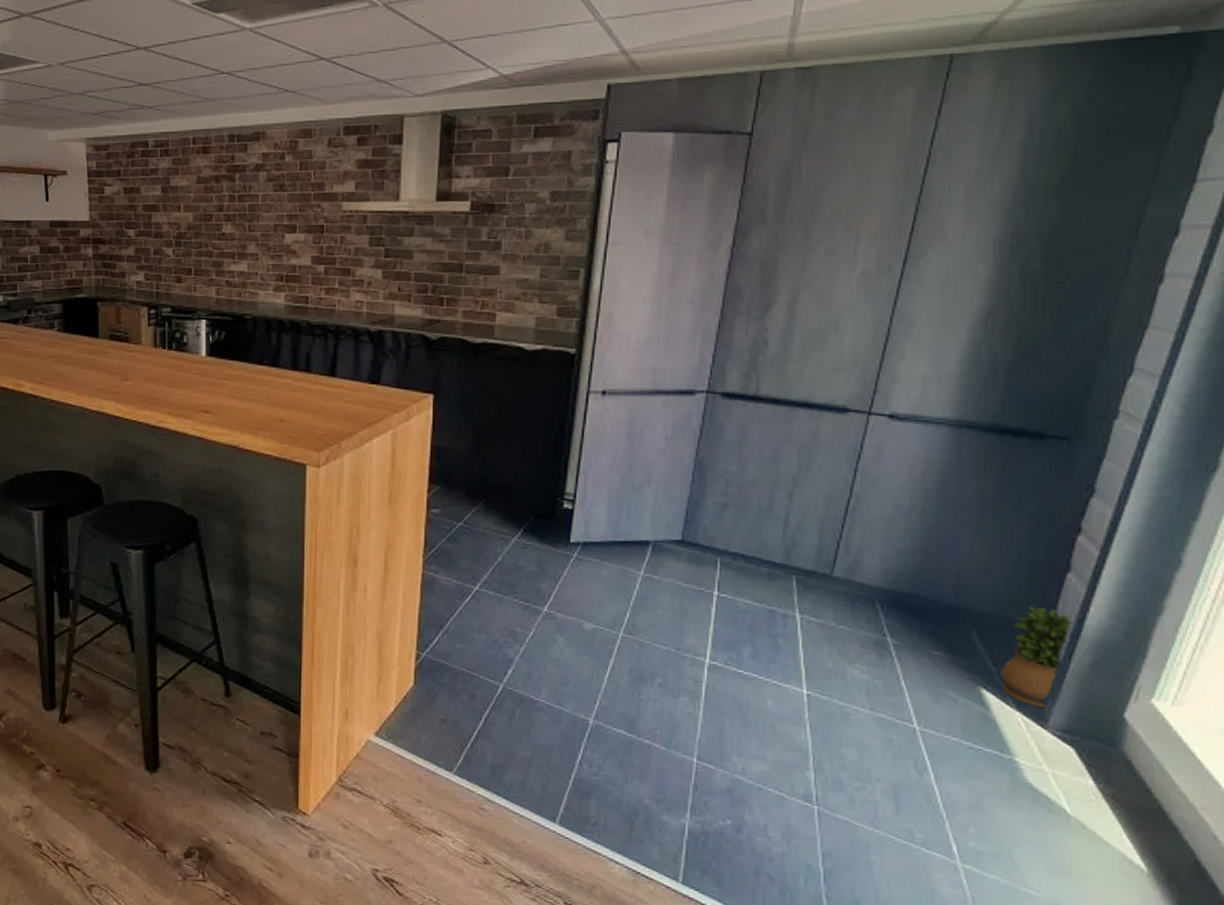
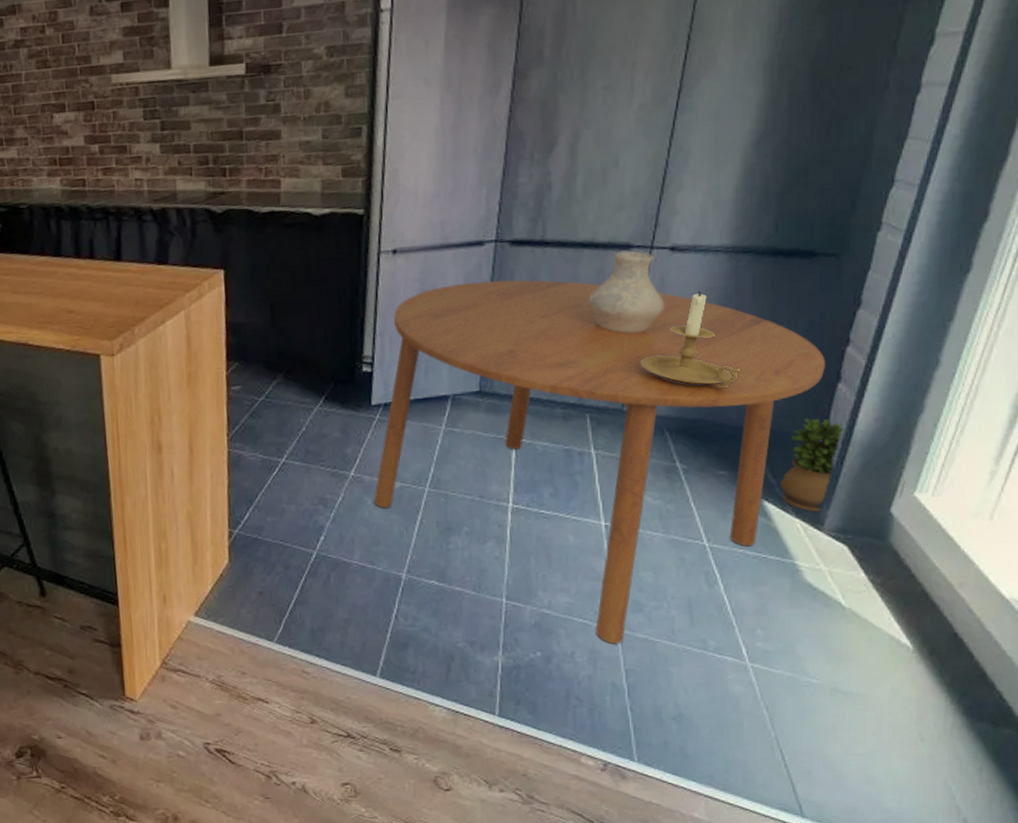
dining table: none [565,430,1053,823] -> present [373,280,825,644]
vase: none [800,414,880,498] -> present [588,250,664,334]
candle holder: none [852,462,960,565] -> present [640,291,740,389]

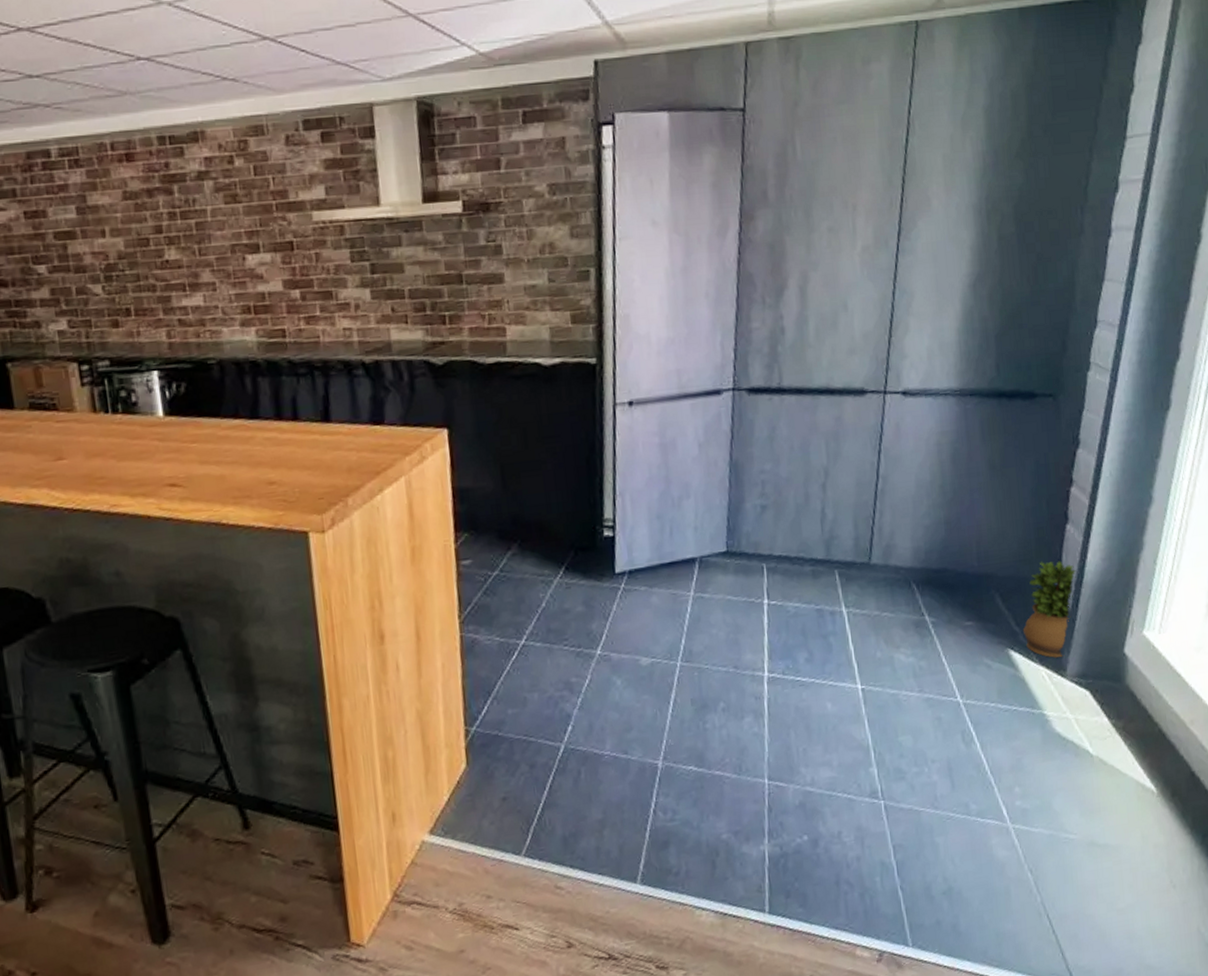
dining table: present [373,280,825,644] -> none [623,429,1054,819]
vase: present [588,250,664,334] -> none [828,396,901,483]
candle holder: present [640,291,740,389] -> none [882,436,977,536]

